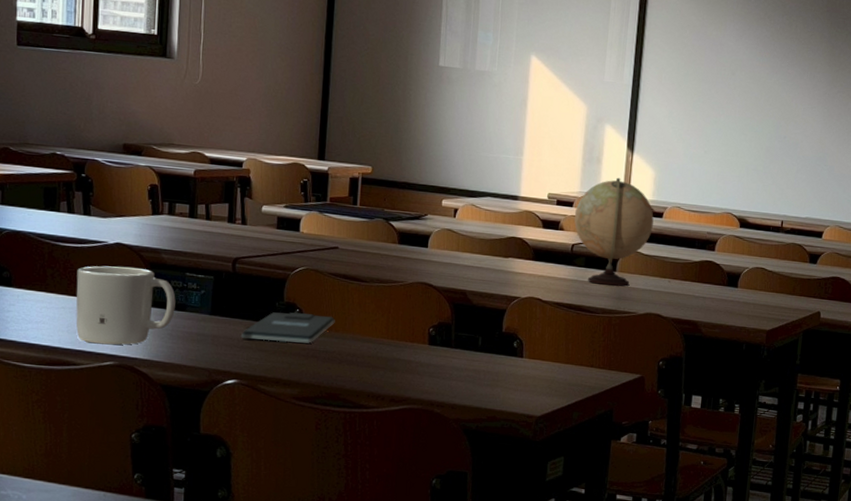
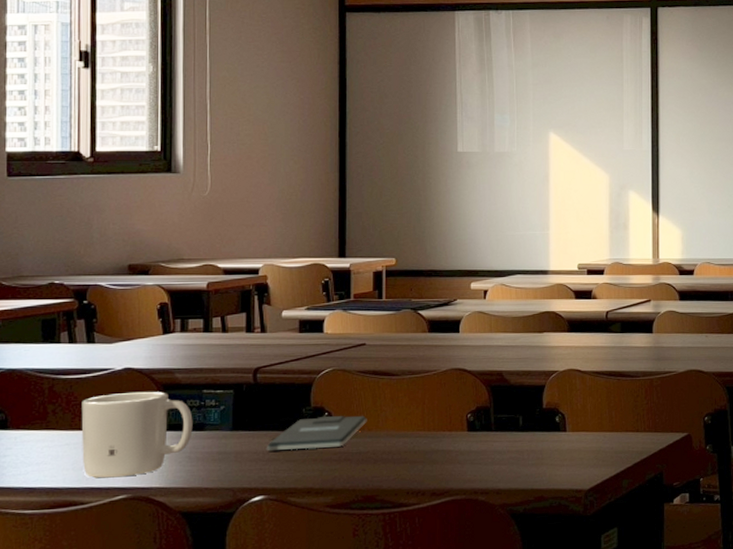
globe: present [574,177,654,286] -> none [606,240,685,348]

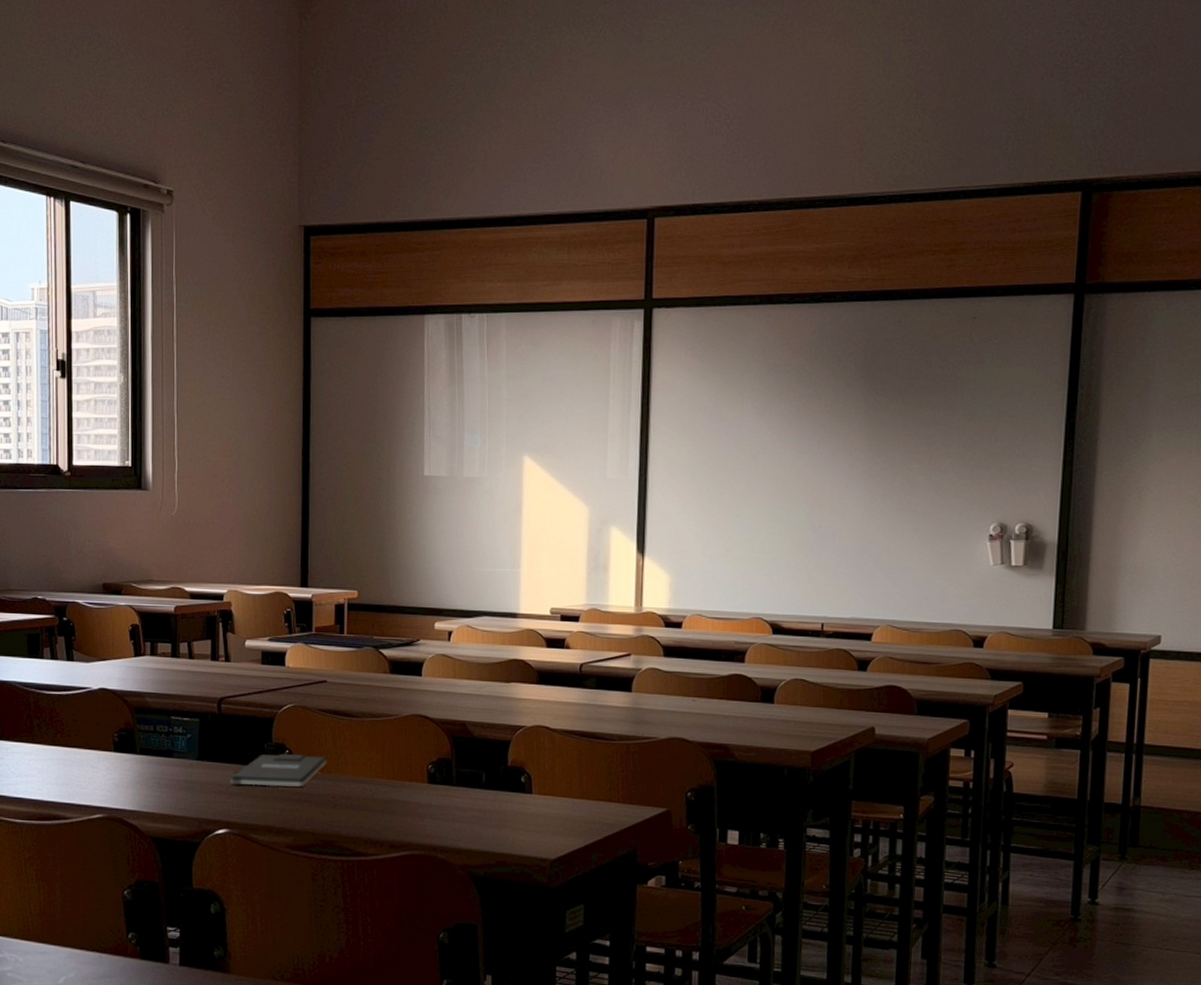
mug: present [81,391,193,478] -> none [63,713,162,797]

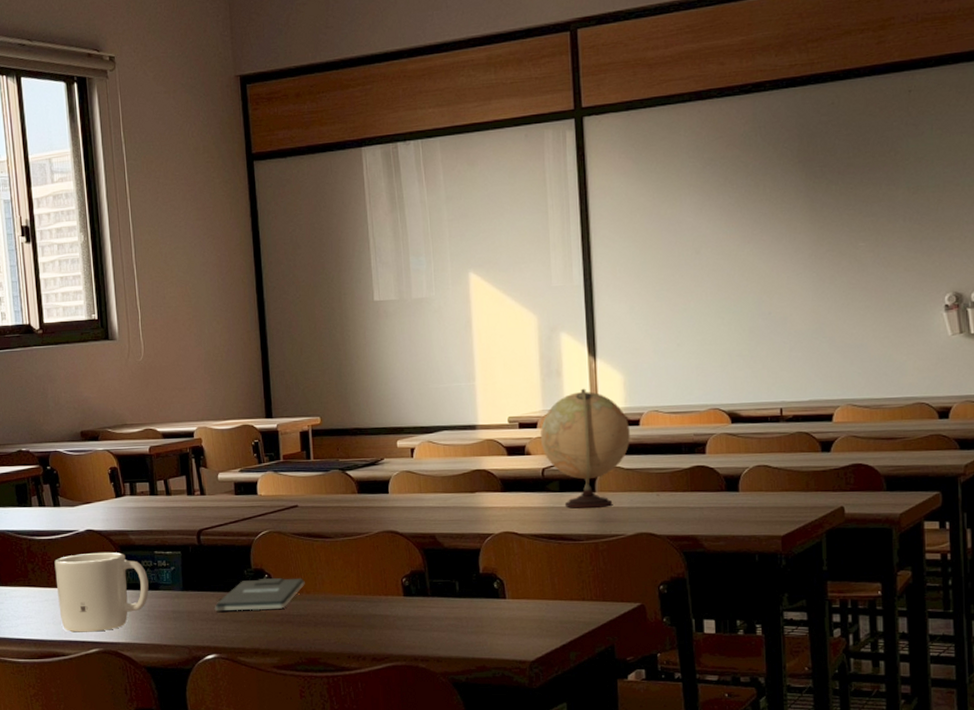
mug: none [63,713,162,797] -> present [54,552,149,633]
globe: none [581,585,672,708] -> present [540,388,630,509]

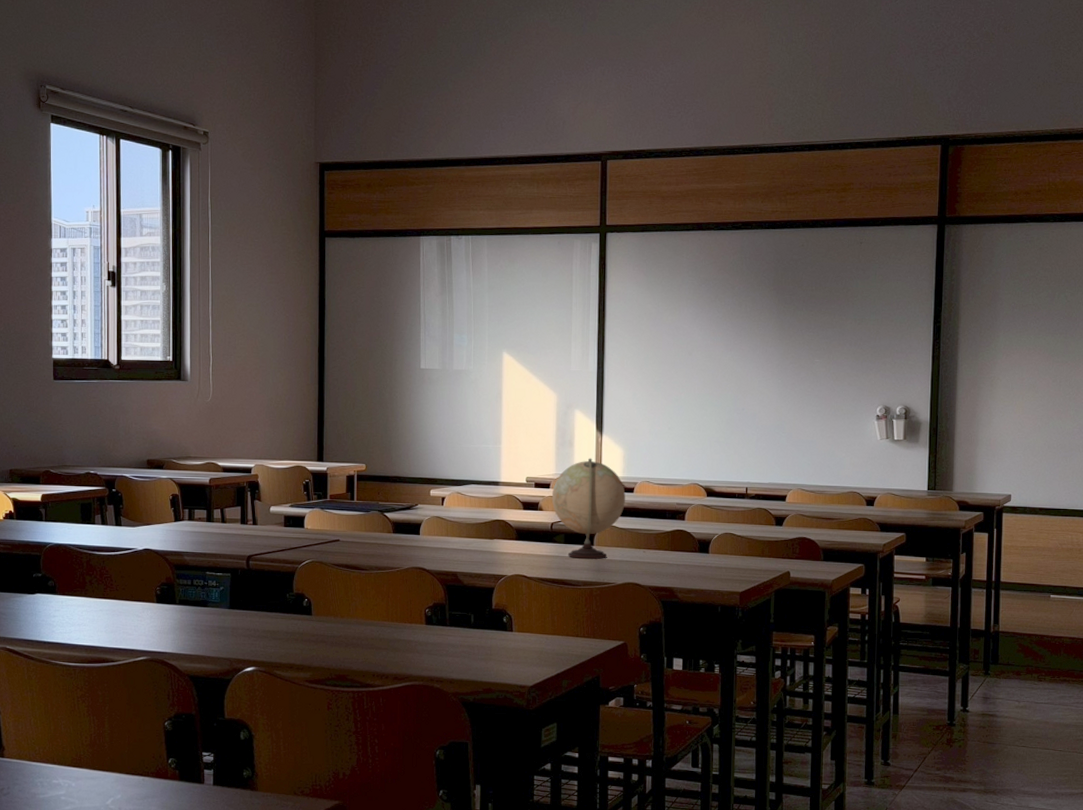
mug: present [54,552,149,633] -> none [111,569,198,642]
calculator: present [215,578,305,611] -> none [257,602,340,630]

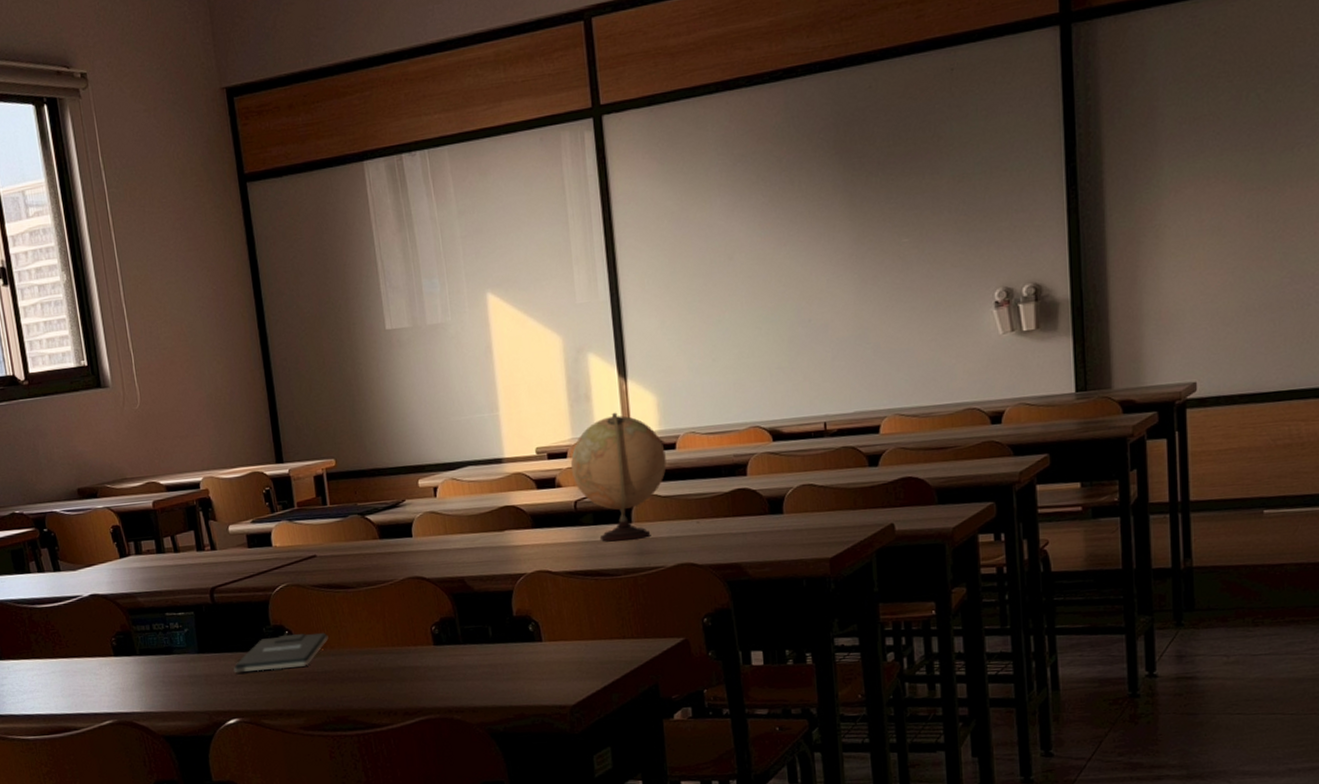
calculator: none [257,602,340,630] -> present [234,632,329,672]

